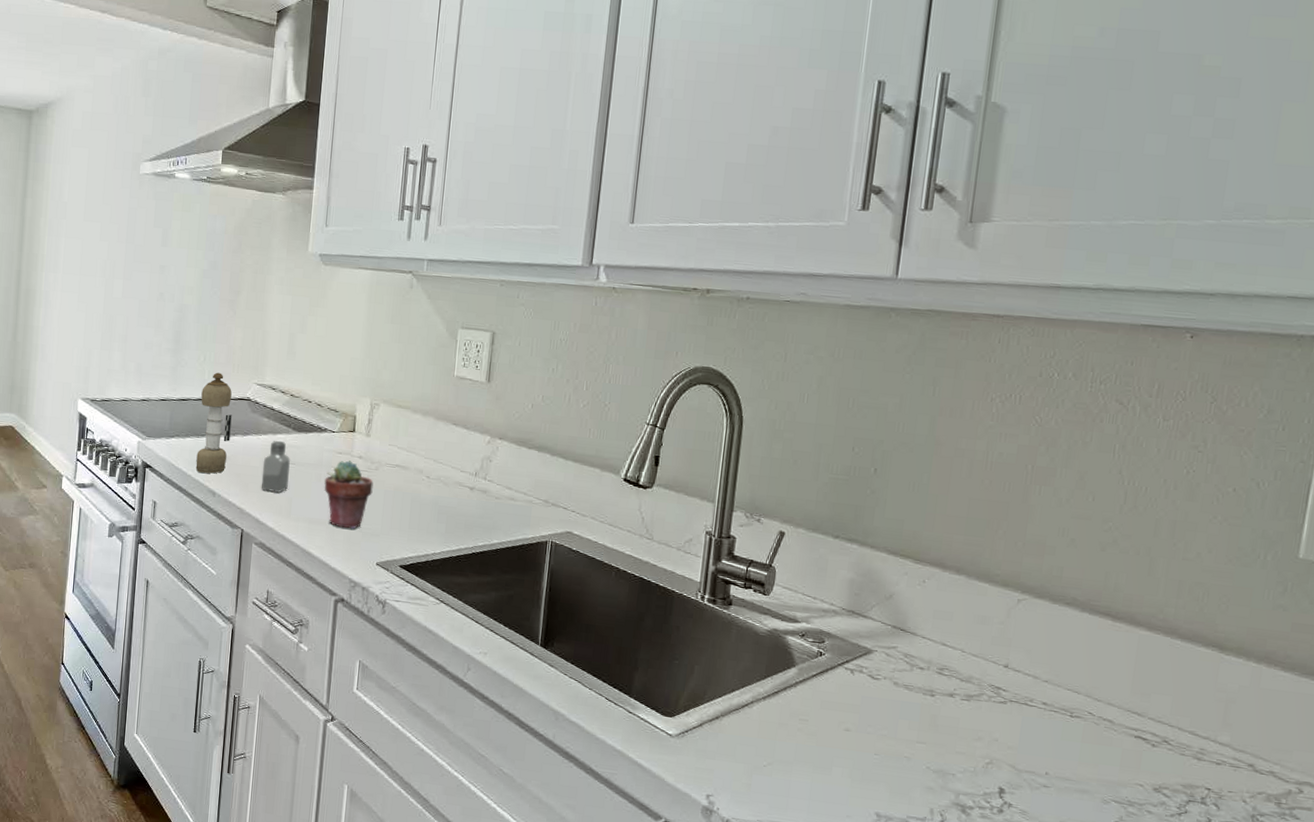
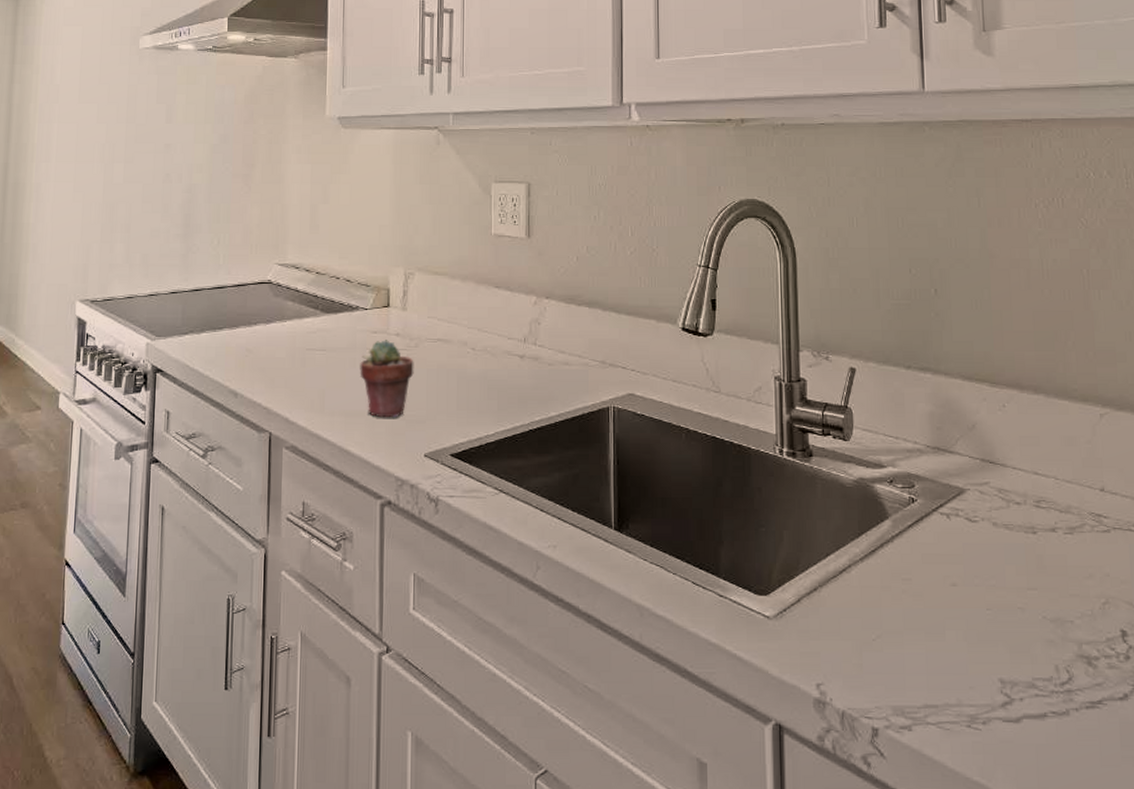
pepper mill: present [195,372,232,474] -> none [213,255,252,372]
saltshaker: present [261,440,290,493] -> none [289,325,320,386]

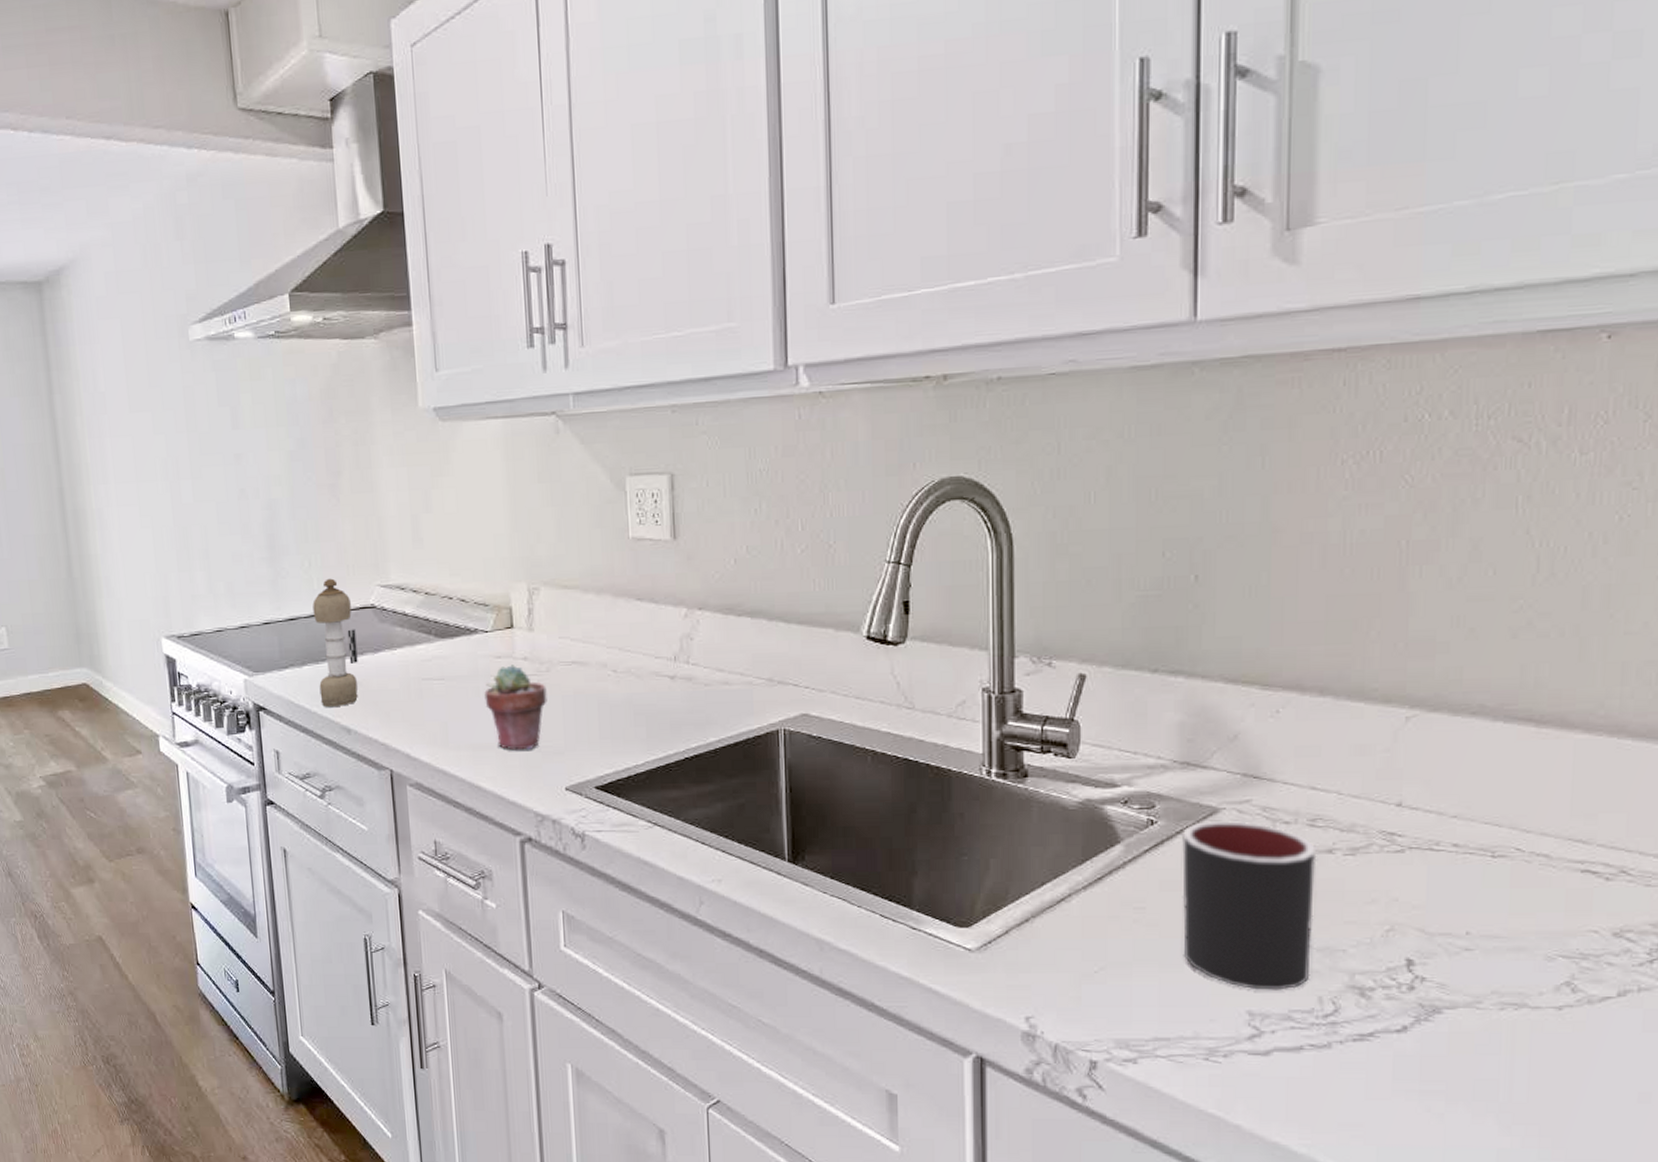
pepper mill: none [213,255,252,372] -> present [312,578,358,708]
mug: none [937,501,1047,659] -> present [1182,821,1317,990]

